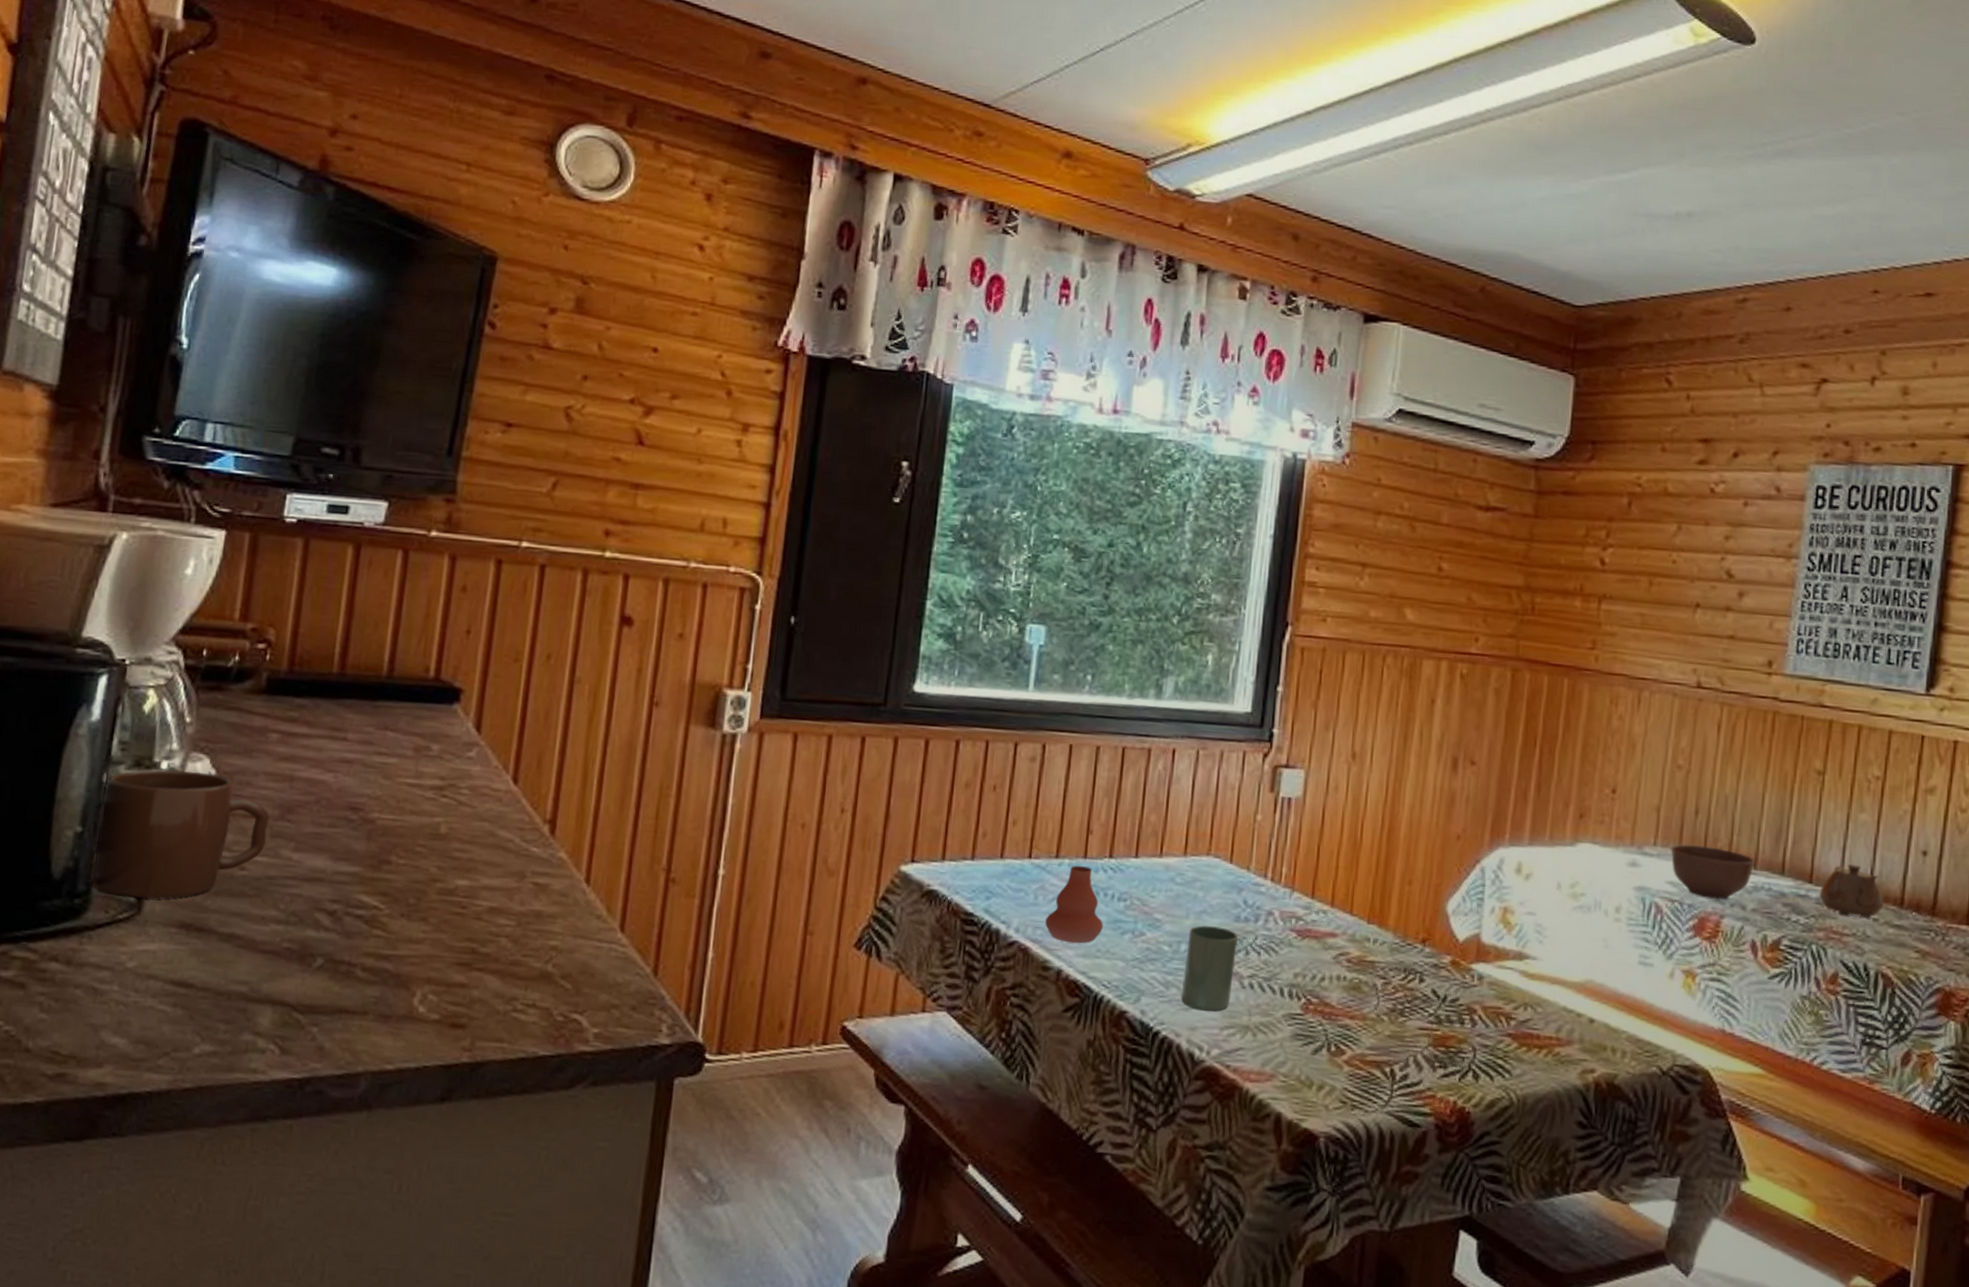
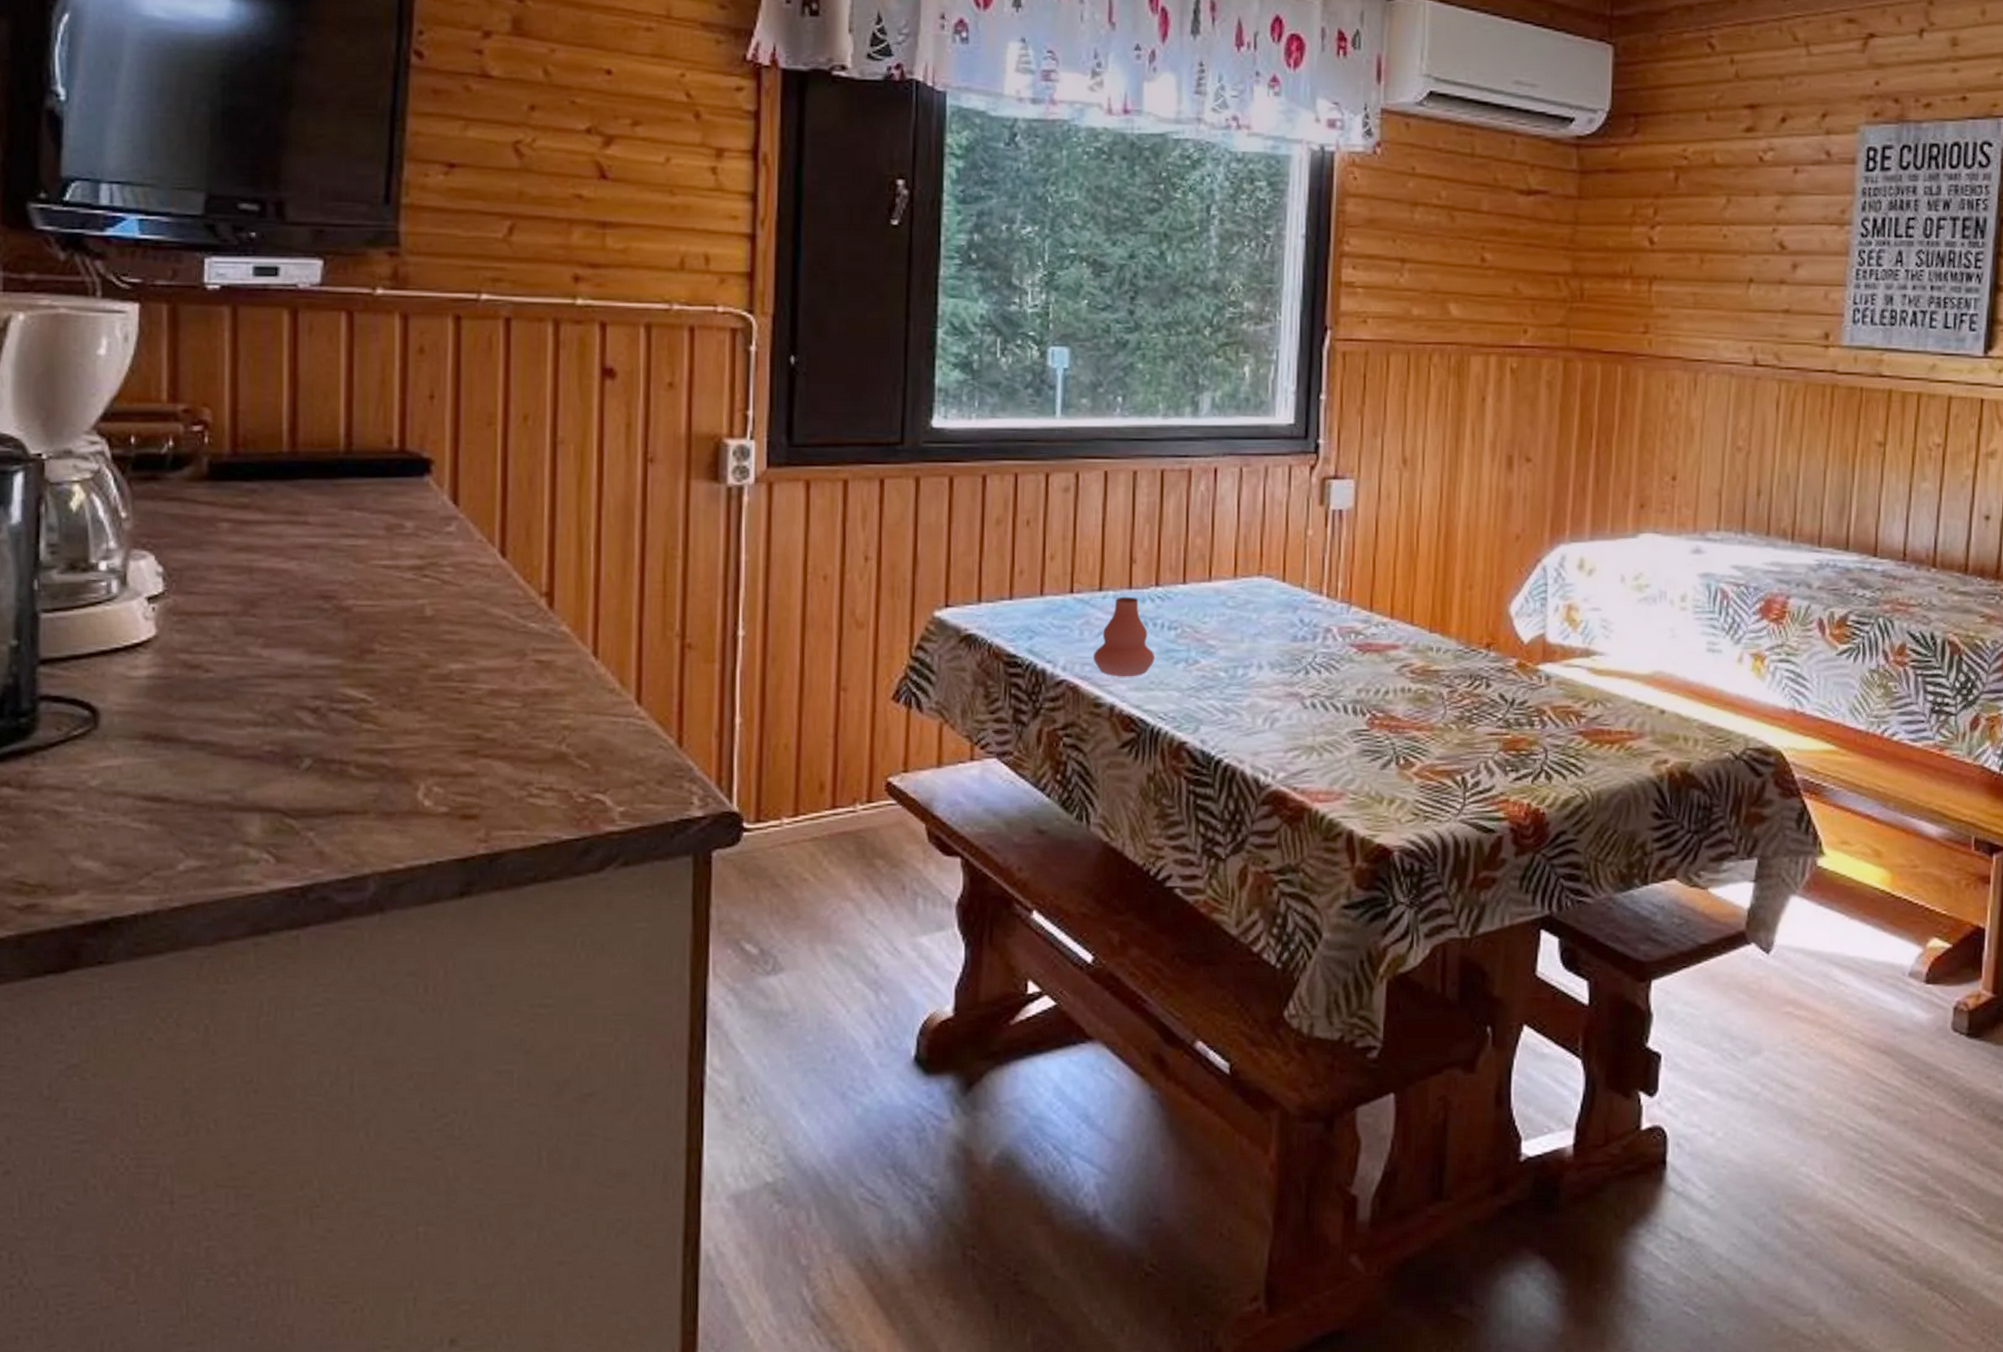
mug: present [92,769,270,899] -> none [35,570,231,713]
cup: present [1180,925,1238,1011] -> none [1241,648,1296,734]
bowl: present [1670,844,1755,899] -> none [1734,526,1819,579]
teapot: present [1819,864,1884,919] -> none [1885,534,1948,588]

